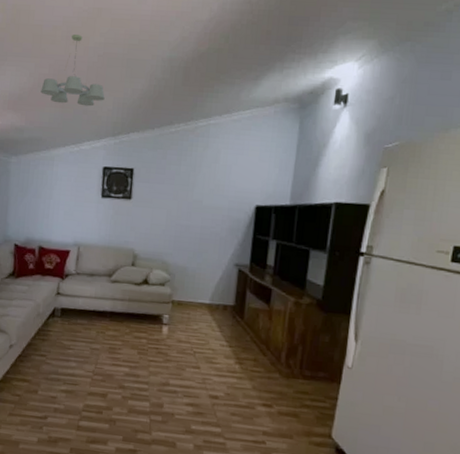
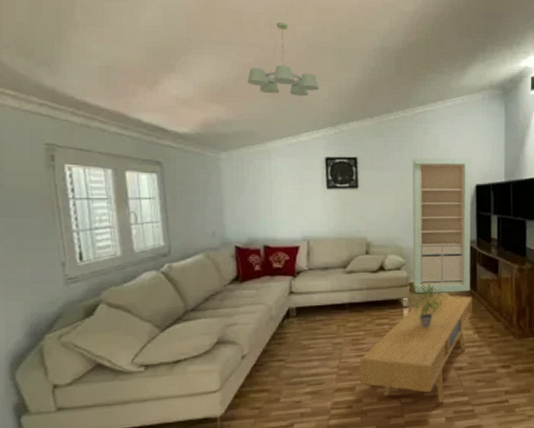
tv console: none [112,315,238,430] -> present [360,294,473,404]
potted plant: none [170,301,211,349] -> present [409,282,448,327]
storage cabinet: none [175,172,254,318] -> present [412,157,472,293]

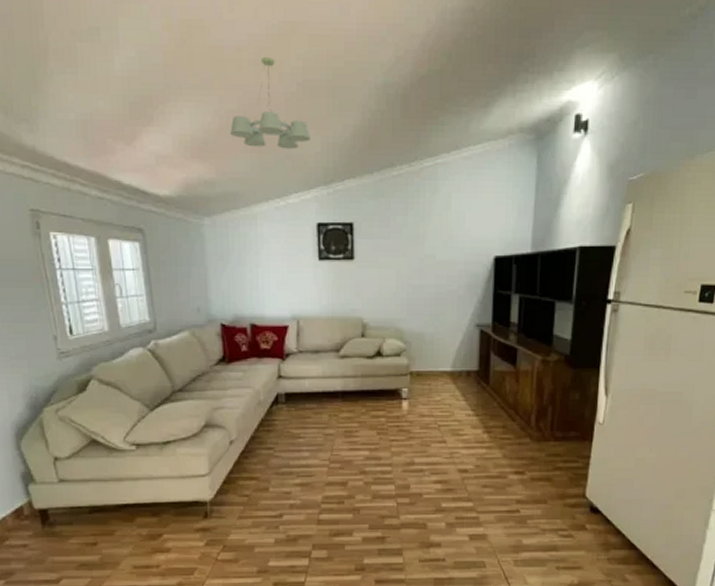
tv console: present [360,294,473,404] -> none [353,386,484,508]
potted plant: present [409,282,448,327] -> none [409,371,455,423]
storage cabinet: present [412,157,472,293] -> none [414,222,491,385]

